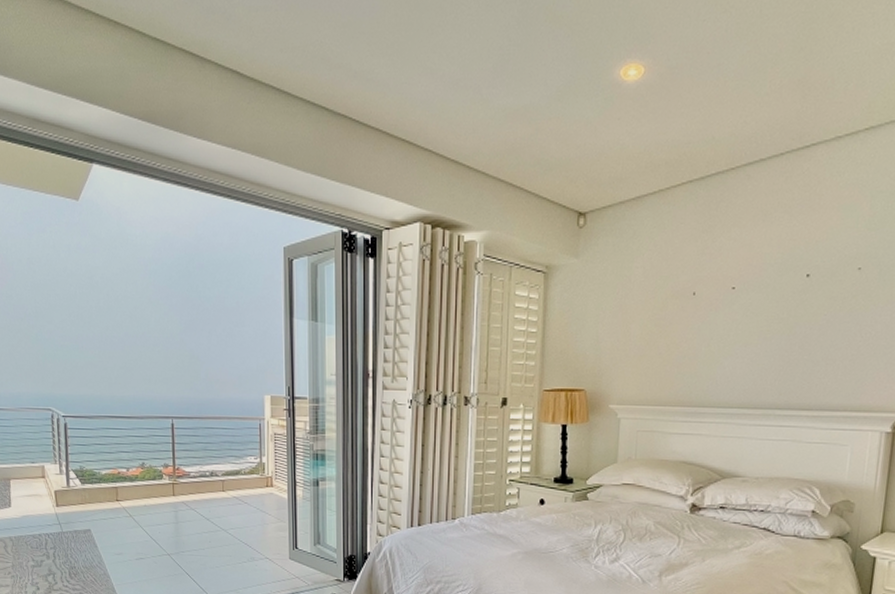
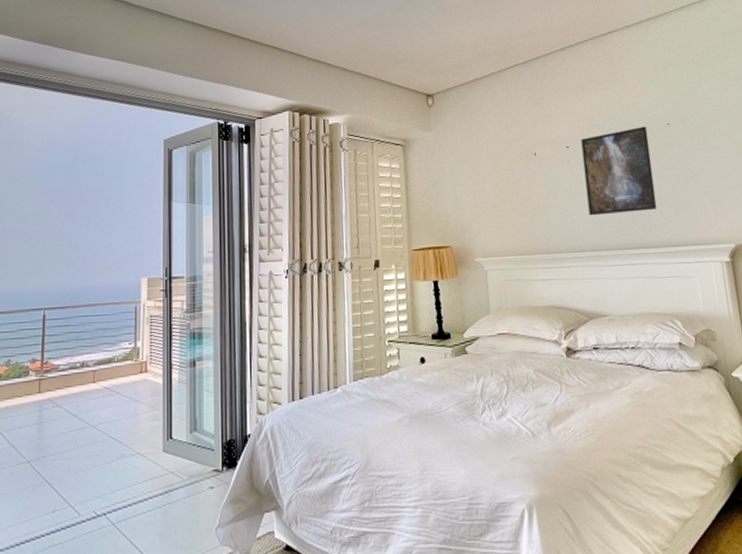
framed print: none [743,269,833,370] -> present [581,126,657,216]

